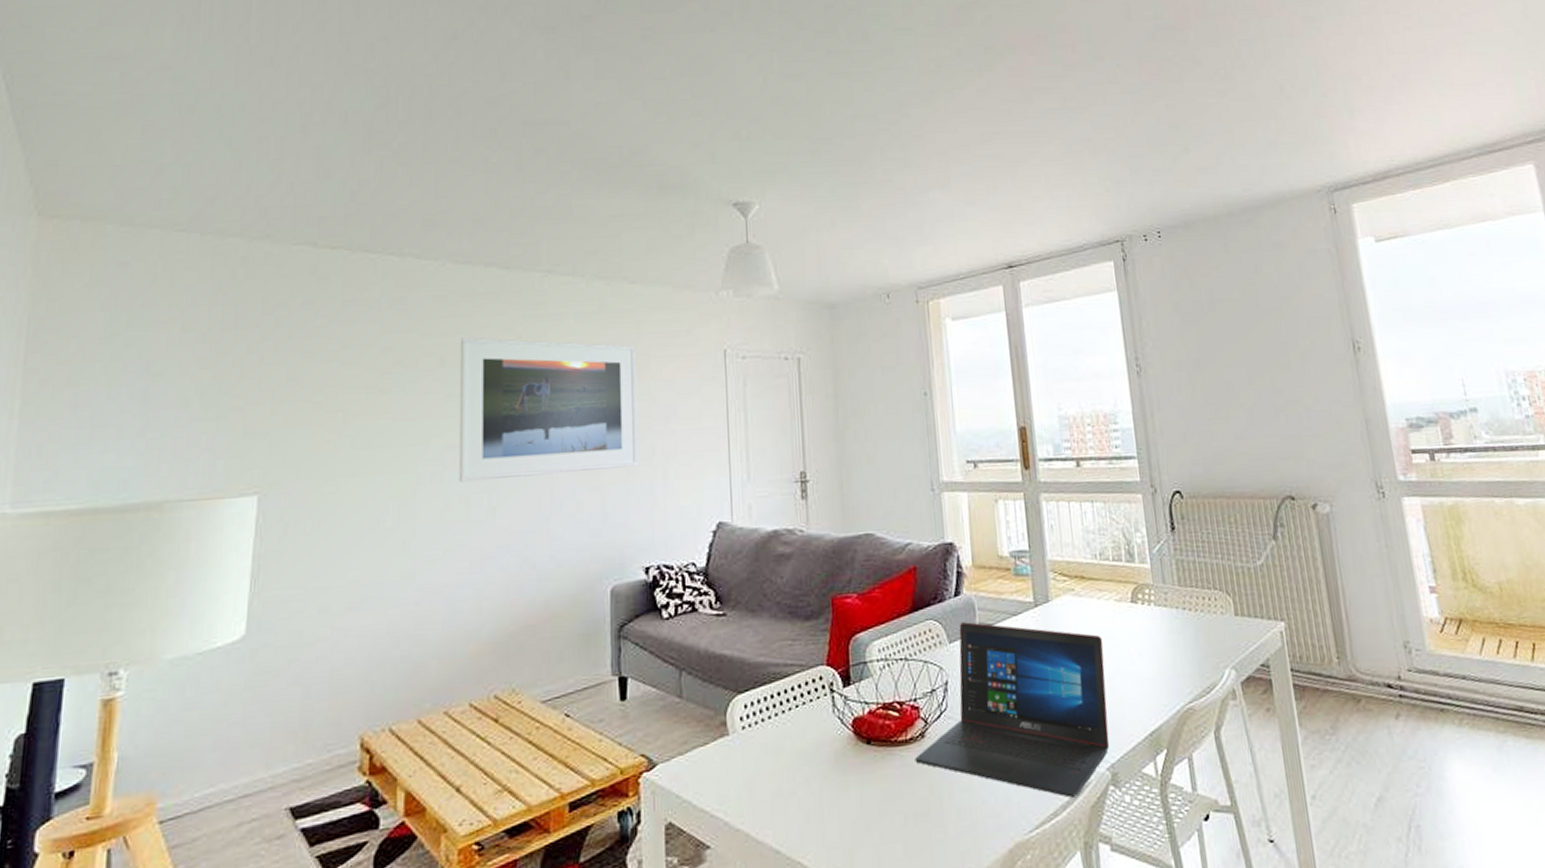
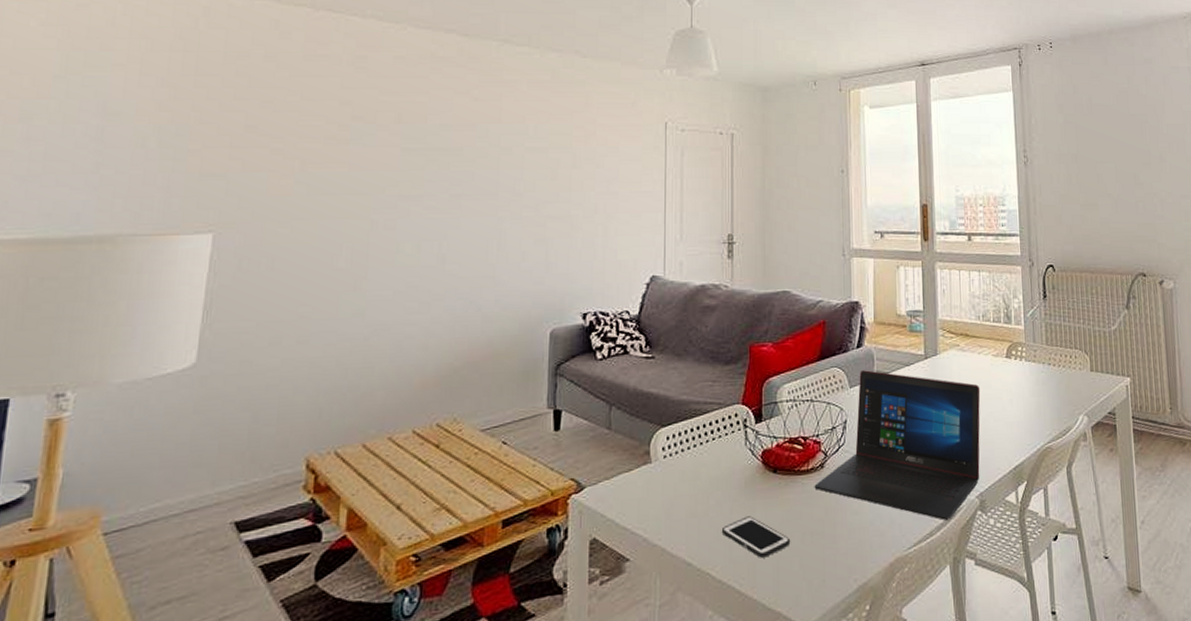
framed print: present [458,337,639,482] -> none [411,97,585,230]
cell phone: none [811,795,892,844] -> present [721,516,791,558]

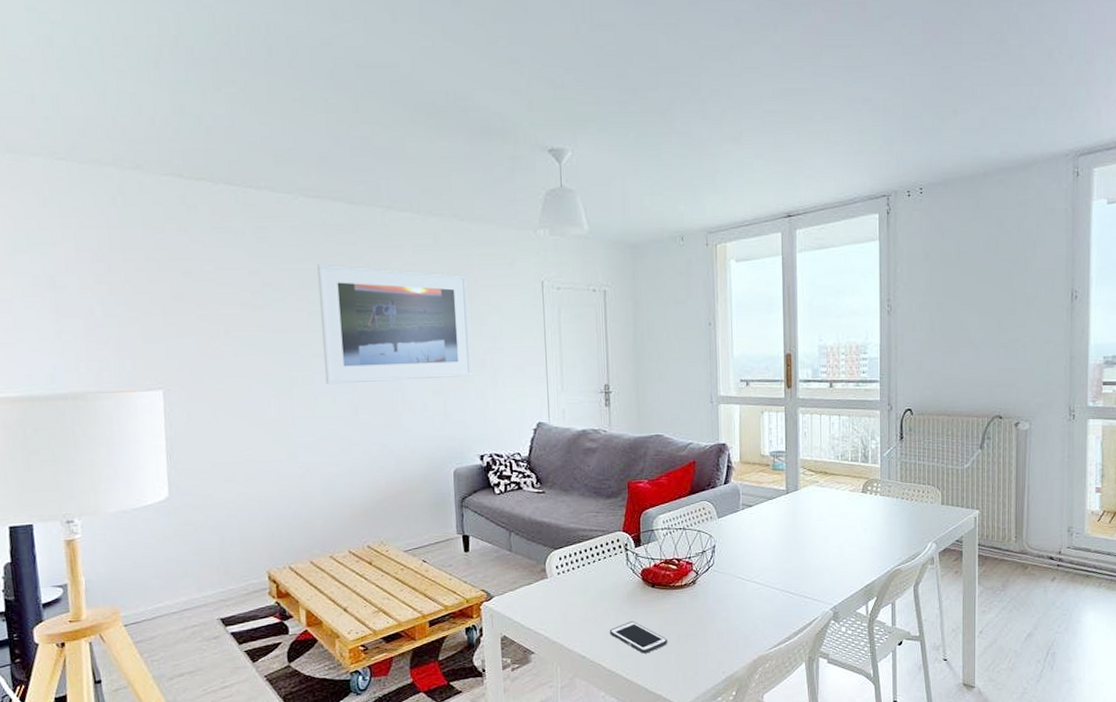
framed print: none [411,97,585,230] -> present [316,263,472,385]
laptop: present [814,370,981,520] -> none [687,503,837,628]

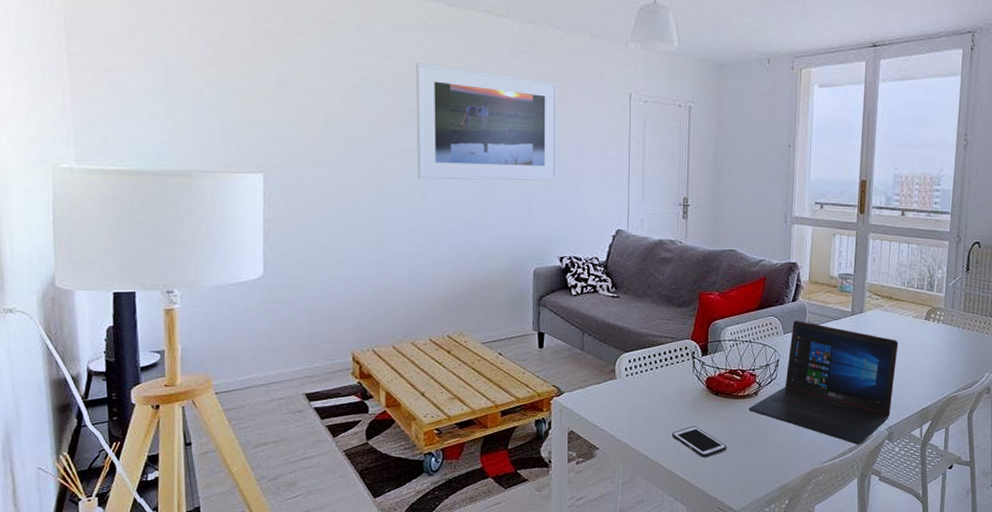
laptop: none [687,503,837,628] -> present [749,321,899,444]

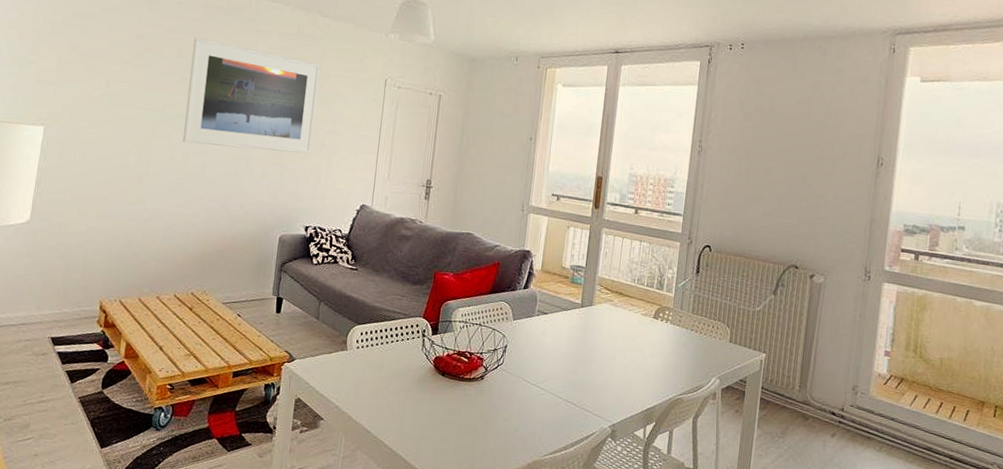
cell phone: present [671,426,727,458] -> none [395,405,450,439]
laptop: present [749,321,899,444] -> none [473,308,626,440]

